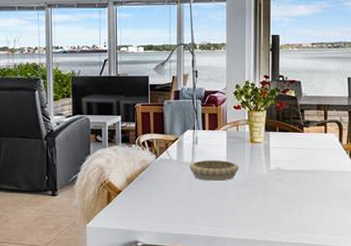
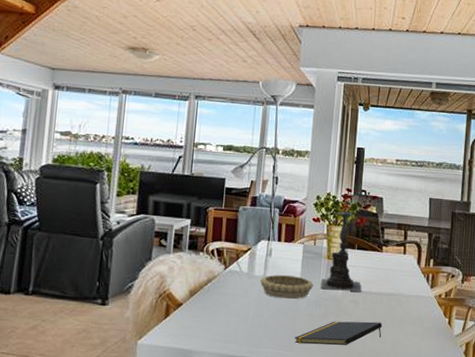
notepad: none [225,197,308,221] -> present [294,321,383,345]
candle holder: none [246,87,286,171] -> present [321,201,362,292]

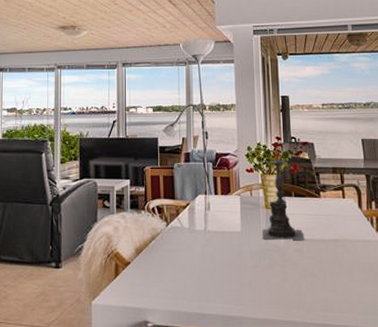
decorative bowl: present [260,274,314,300] -> none [202,227,255,252]
notepad: present [294,321,383,345] -> none [242,270,332,297]

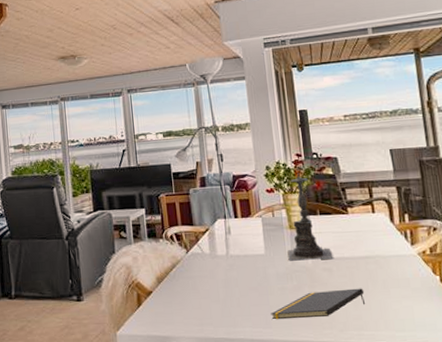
notepad: none [242,270,332,297] -> present [271,288,366,320]

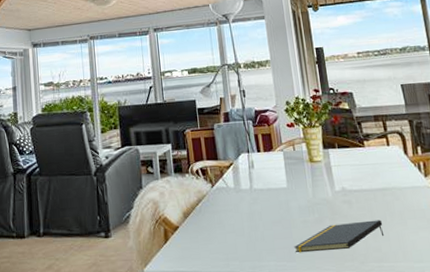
candle holder: present [287,167,334,260] -> none [308,102,352,193]

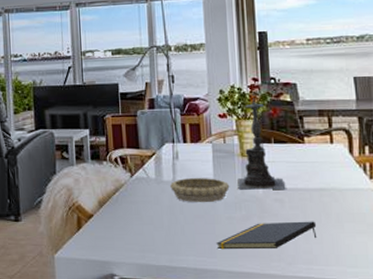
decorative bowl: none [248,184,302,209] -> present [170,177,230,203]
candle holder: none [308,102,352,193] -> present [237,92,286,190]

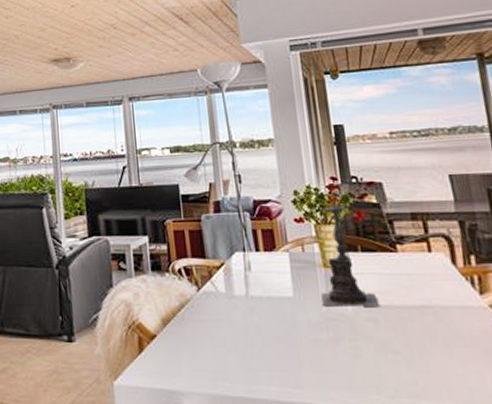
decorative bowl: present [170,177,230,203] -> none [243,291,313,322]
notepad: present [216,221,317,250] -> none [301,345,423,379]

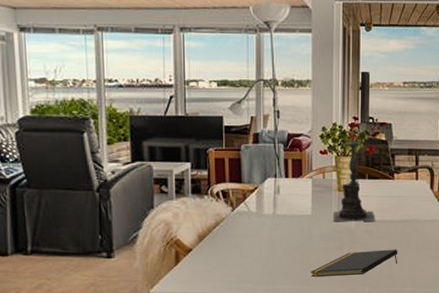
notepad: none [301,345,423,379] -> present [310,249,398,278]

